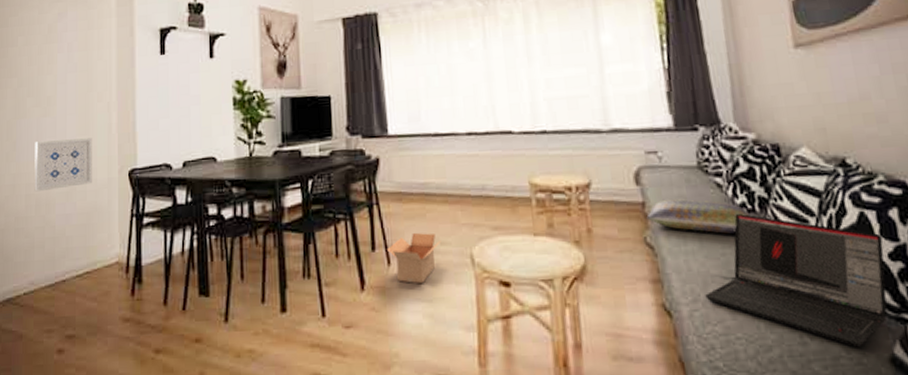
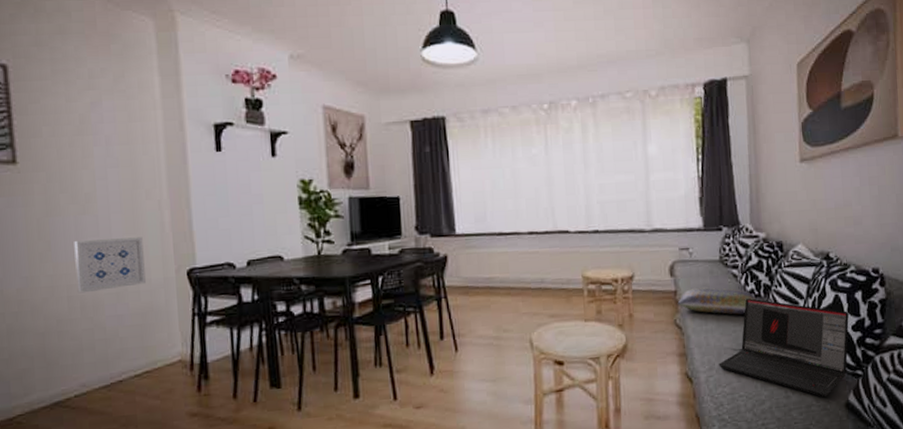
cardboard box: present [387,232,441,284] -> none [455,321,504,367]

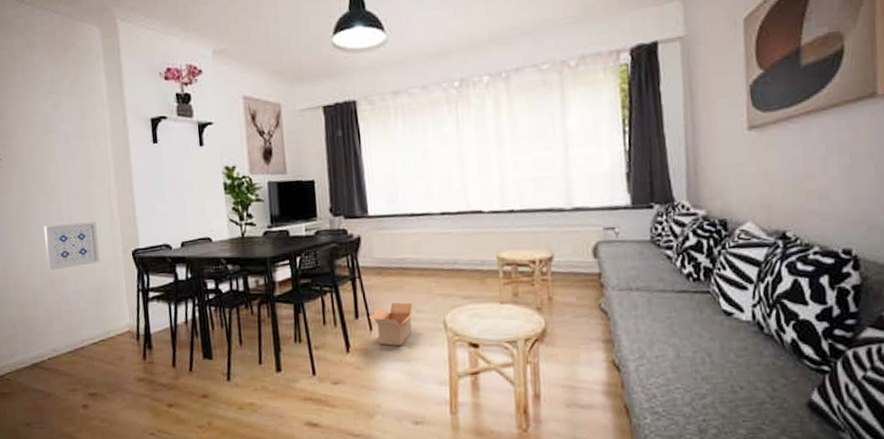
cardboard box: none [455,321,504,367] -> present [369,302,418,347]
cushion: present [677,287,757,315] -> none [602,270,695,300]
laptop: present [719,298,849,397] -> none [650,281,813,394]

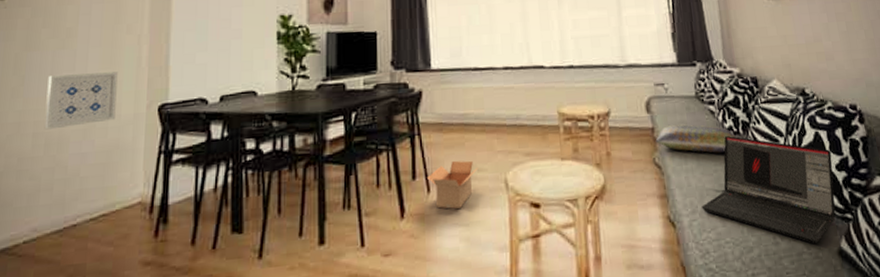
cushion: none [602,270,695,300] -> present [655,124,736,153]
laptop: none [650,281,813,394] -> present [702,135,836,244]

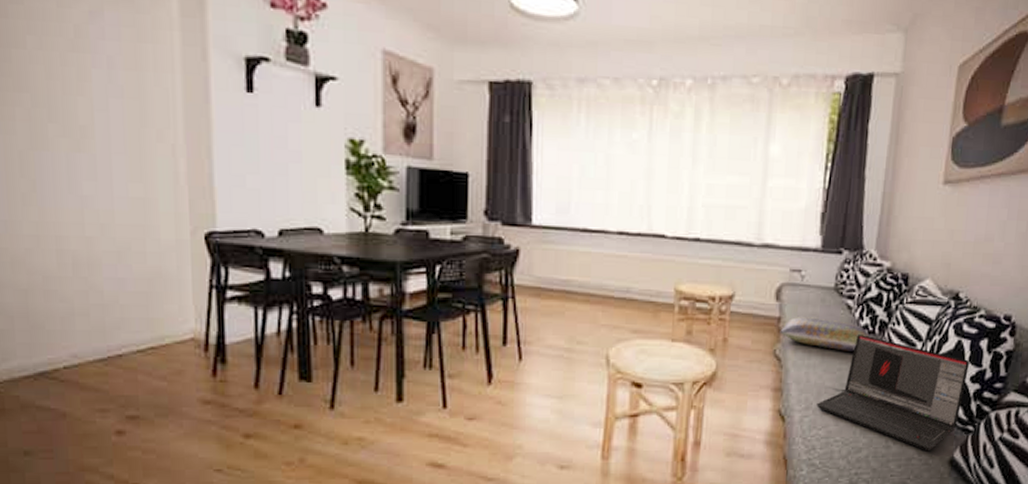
wall art: present [44,72,118,130] -> none [65,184,154,248]
cardboard box: present [427,160,479,210] -> none [520,329,578,381]

